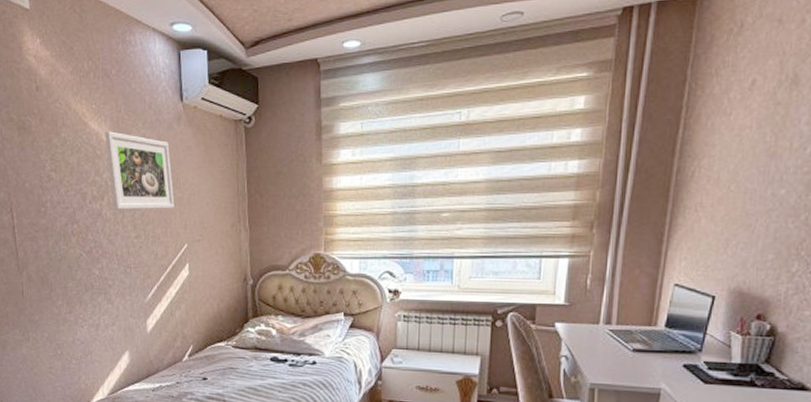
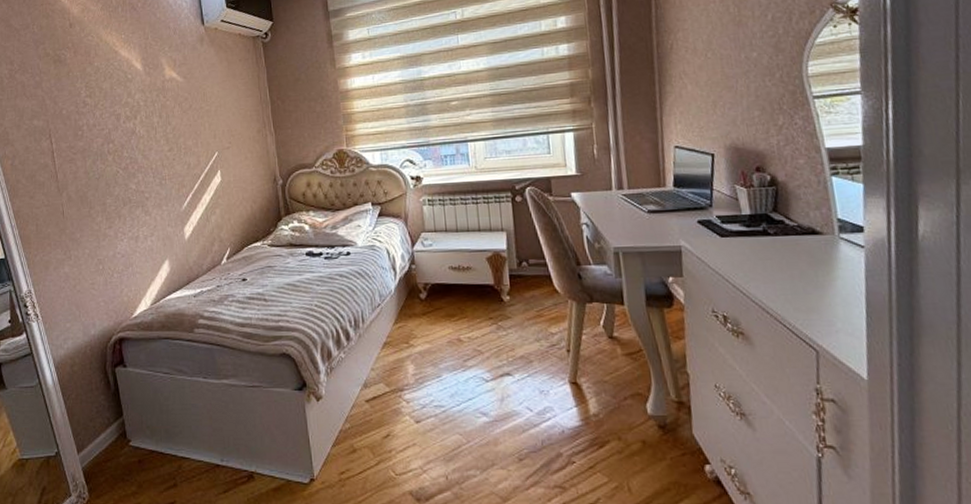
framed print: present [105,131,175,210] -> none [134,56,203,127]

